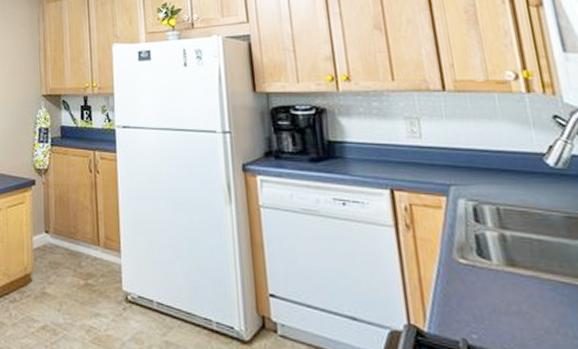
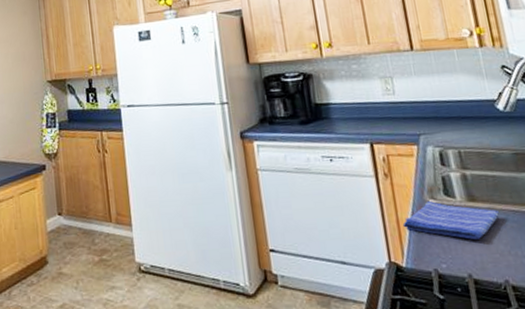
dish towel: none [425,261,547,311] -> present [402,201,500,240]

